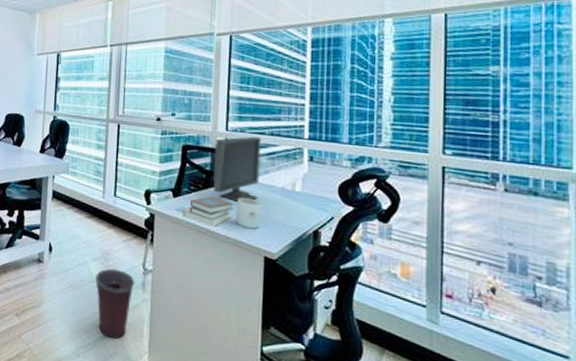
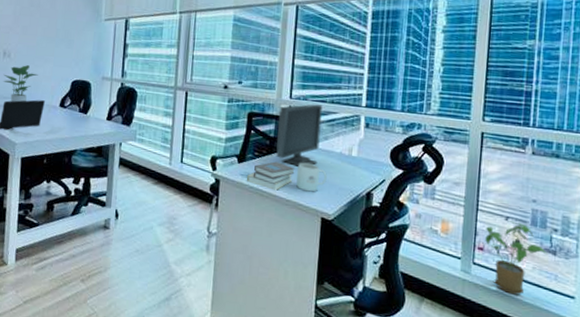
trash bin: present [94,268,135,339] -> none [160,232,200,300]
house plant: none [454,265,531,352] -> present [485,221,548,295]

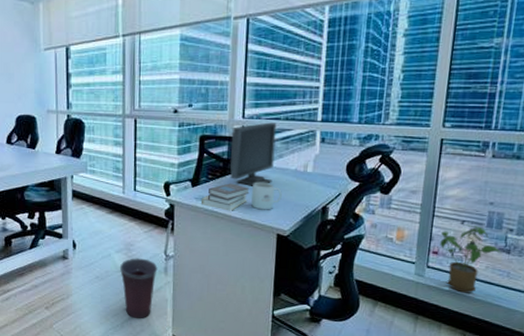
trash bin: none [160,232,200,300] -> present [119,258,158,318]

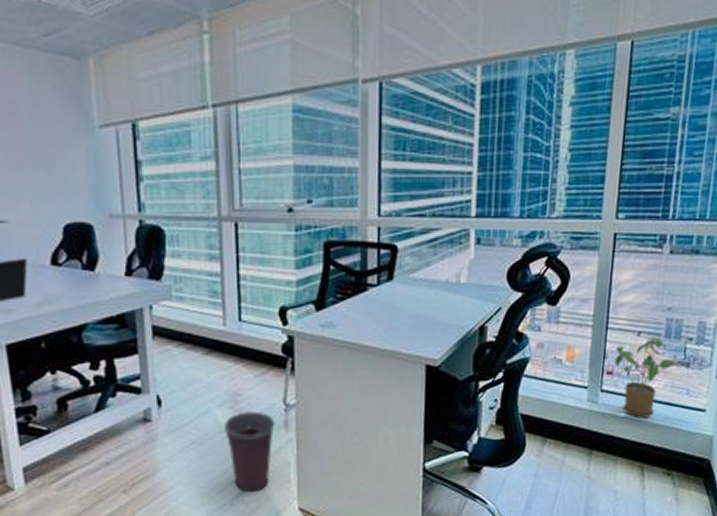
books: present [200,183,250,211] -> none [328,303,390,340]
computer monitor: present [229,122,277,186] -> none [363,220,421,306]
mug: present [251,181,282,210] -> none [392,298,431,336]

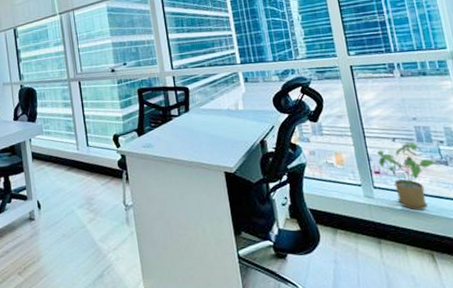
trash bin: present [223,411,275,492] -> none [83,211,120,275]

